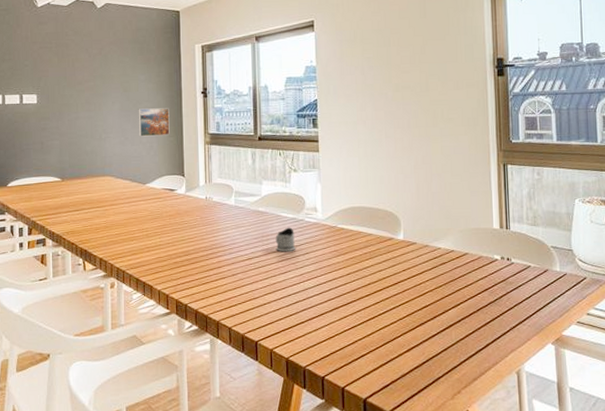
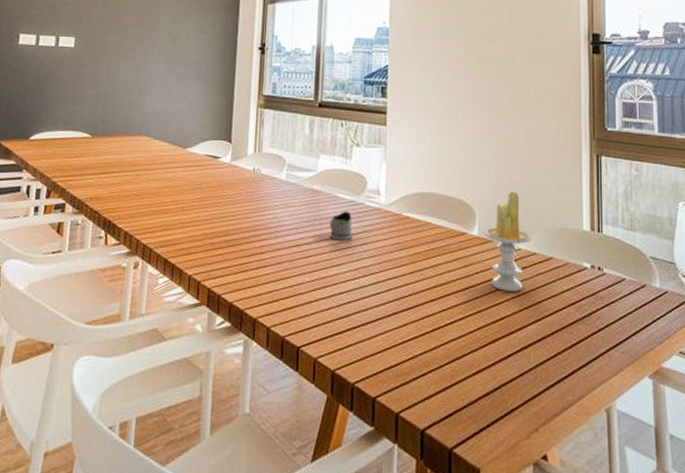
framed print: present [138,108,170,137] -> none [184,61,221,95]
candle: none [407,200,450,283] -> present [482,191,532,292]

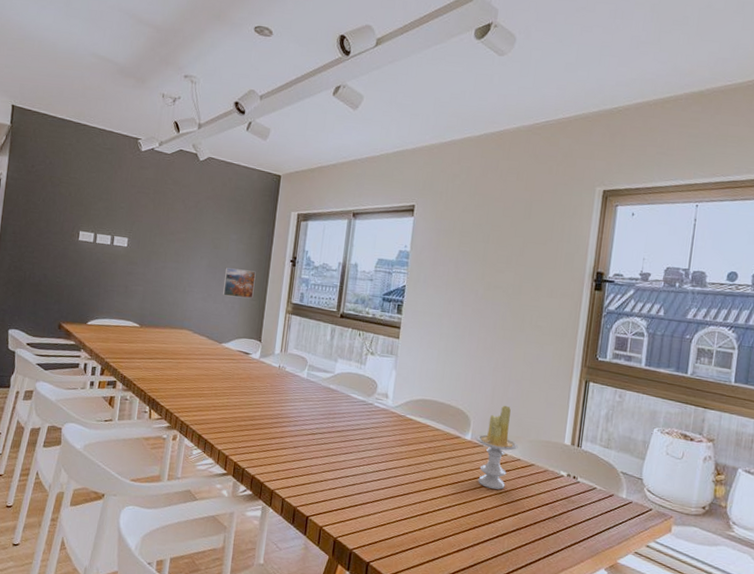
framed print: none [184,61,221,95] -> present [222,268,256,299]
tea glass holder: present [329,211,353,241] -> none [340,409,362,434]

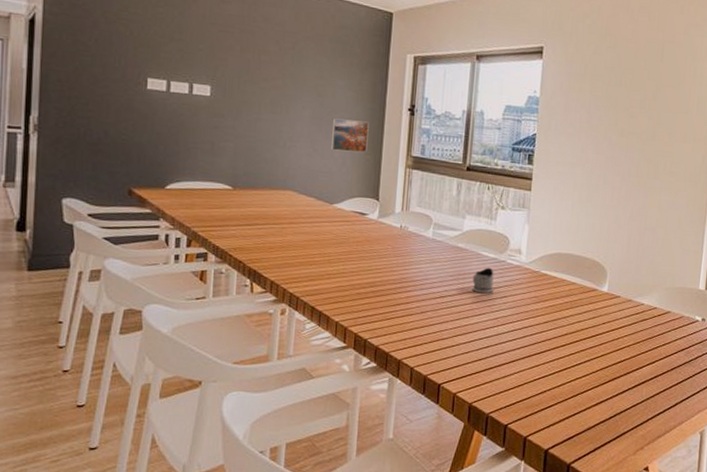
tea glass holder: none [340,409,362,434] -> present [471,267,494,294]
candle: present [475,405,518,490] -> none [612,254,655,339]

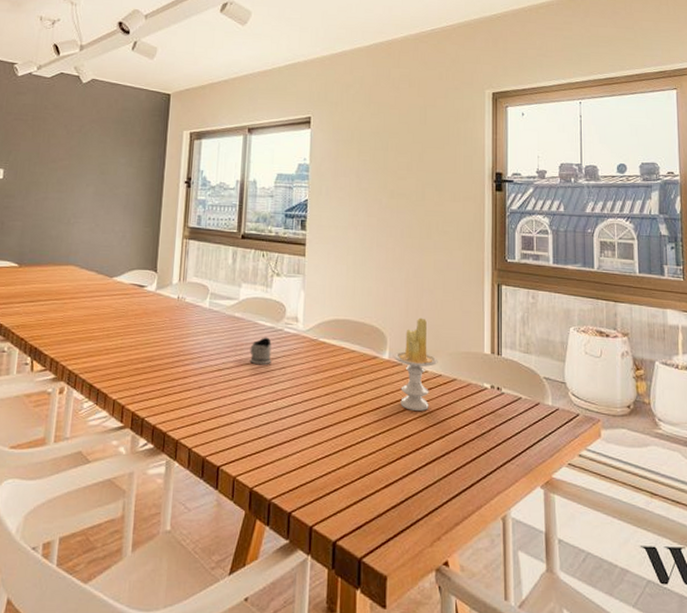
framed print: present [330,118,369,153] -> none [111,194,148,226]
candle: none [612,254,655,339] -> present [393,318,438,411]

